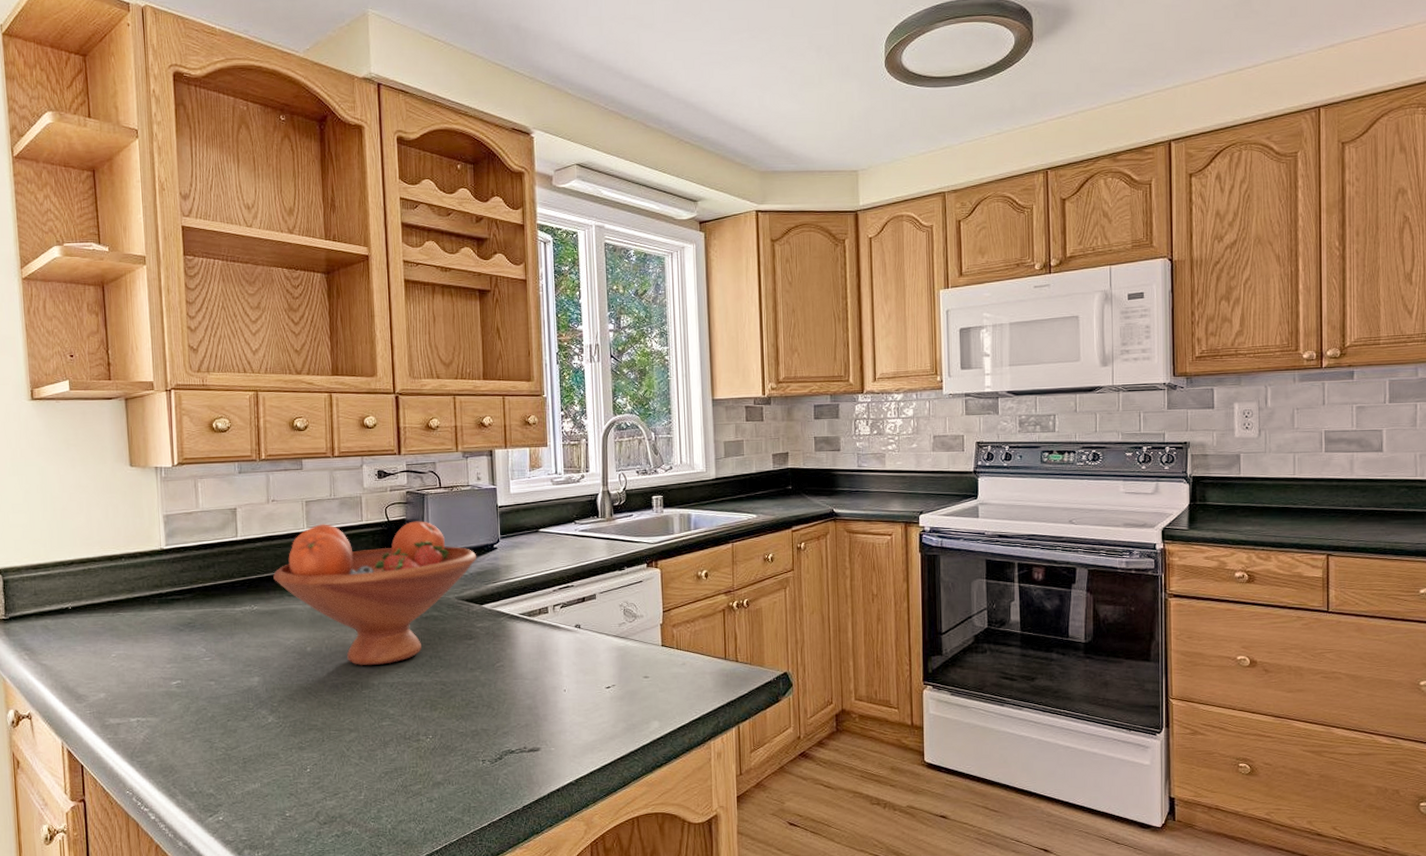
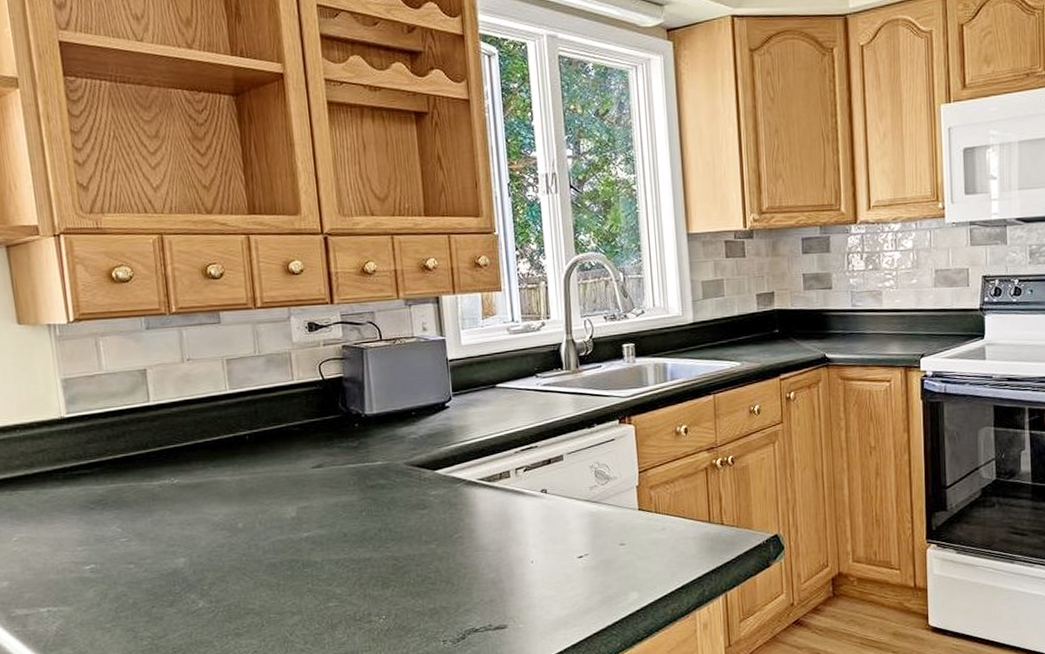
fruit bowl: present [273,521,477,666] -> none [194,378,427,542]

